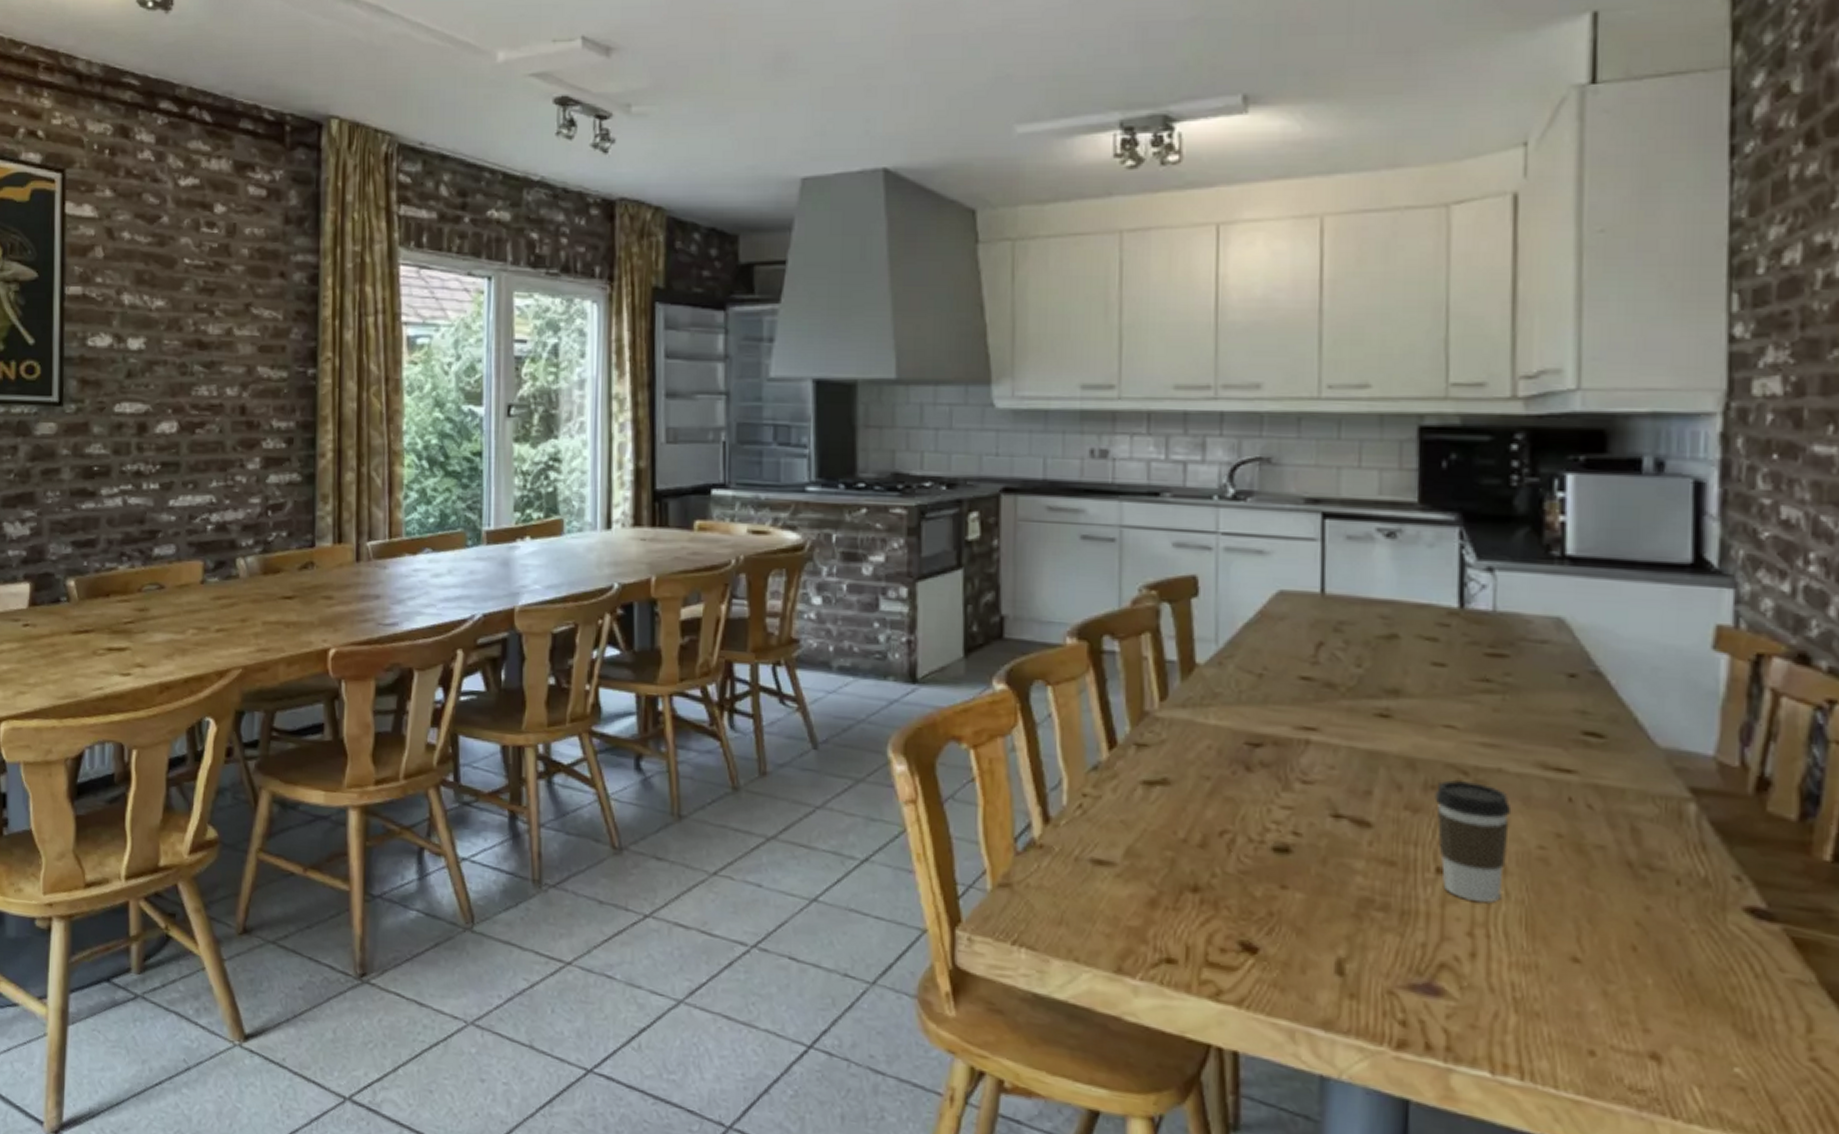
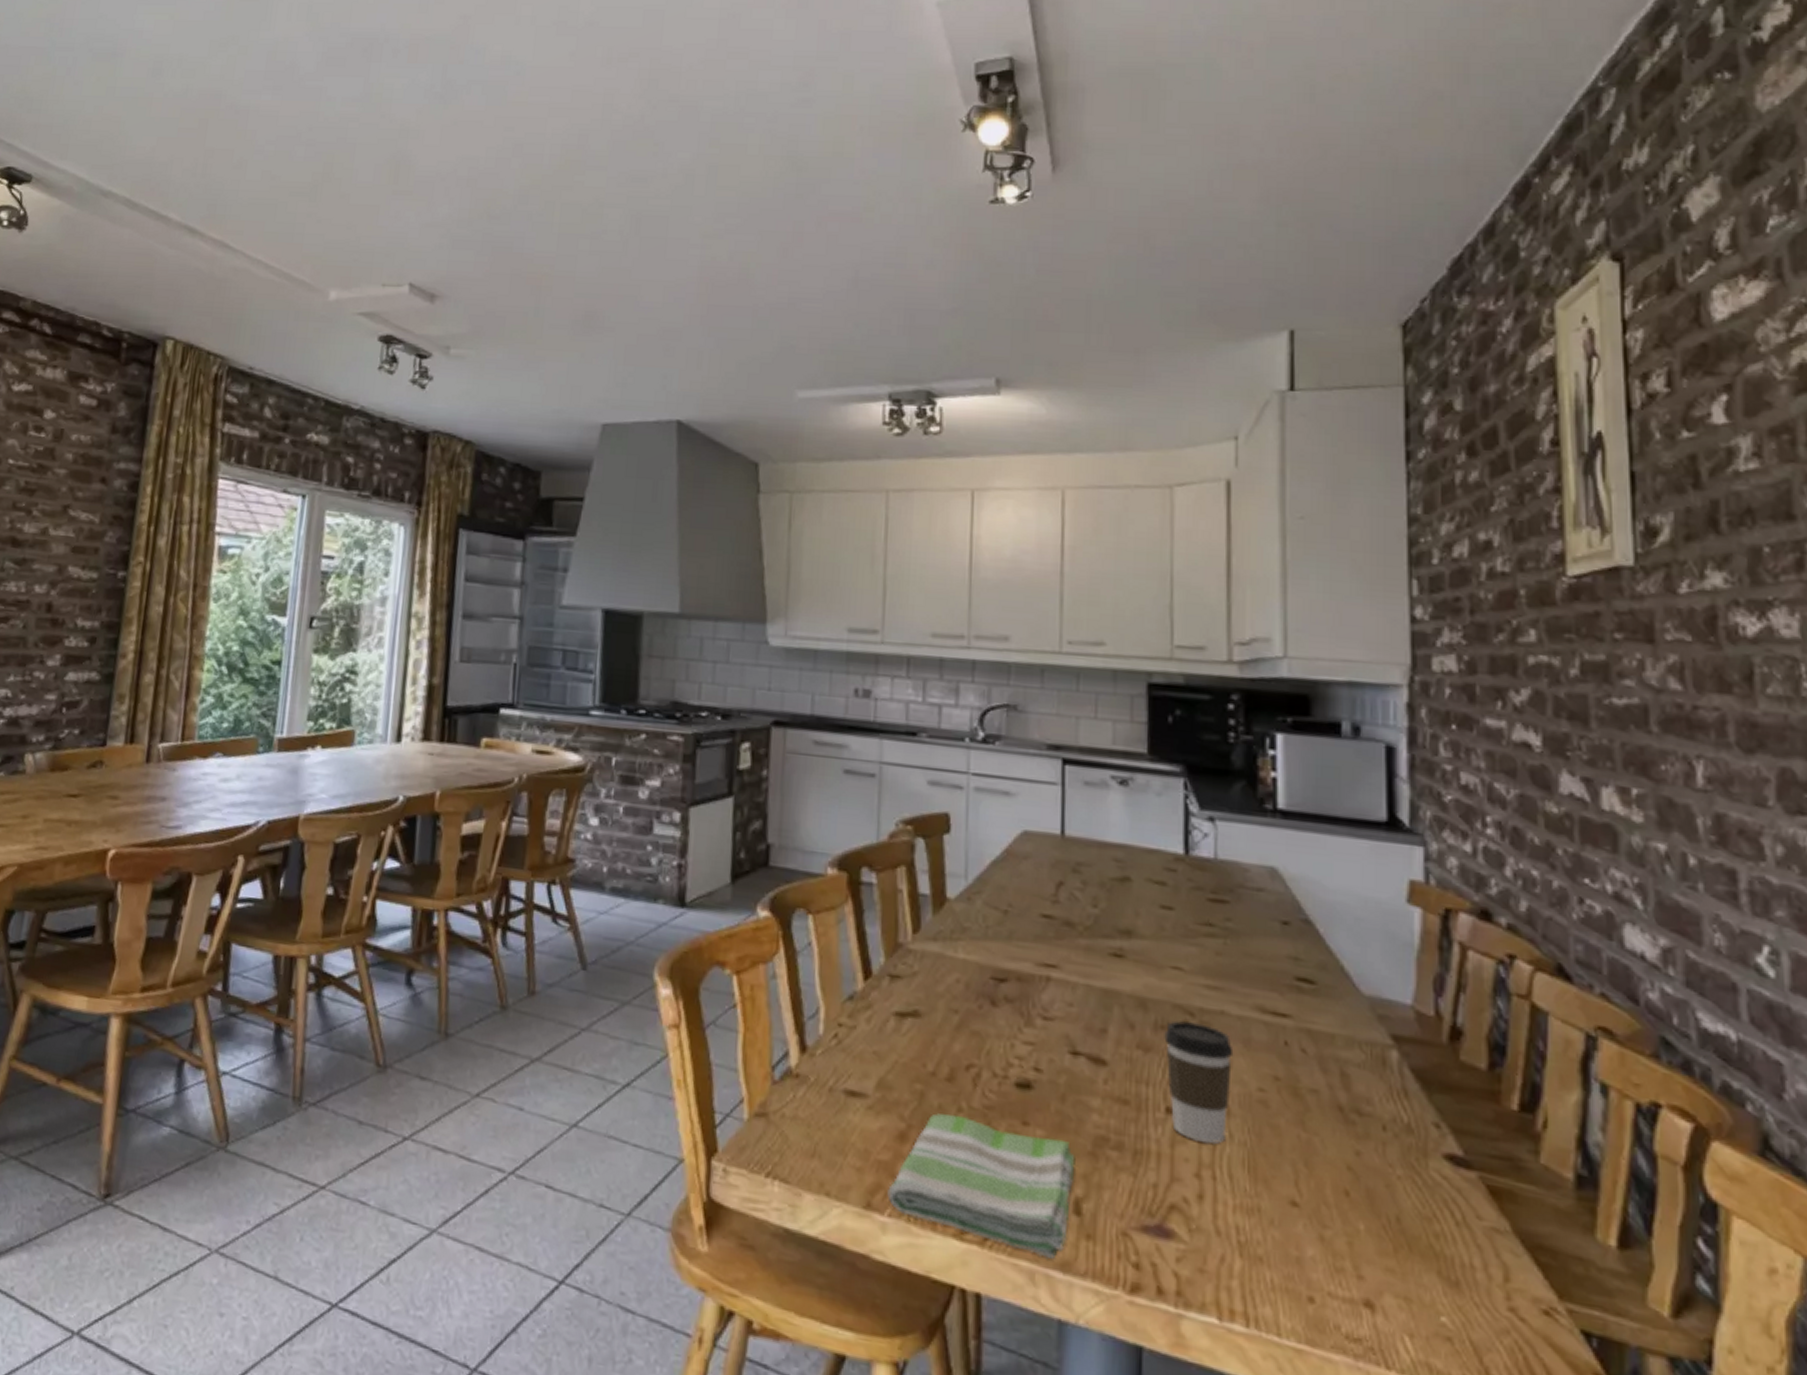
dish towel: none [1139,879,1338,1018] -> present [887,1113,1076,1259]

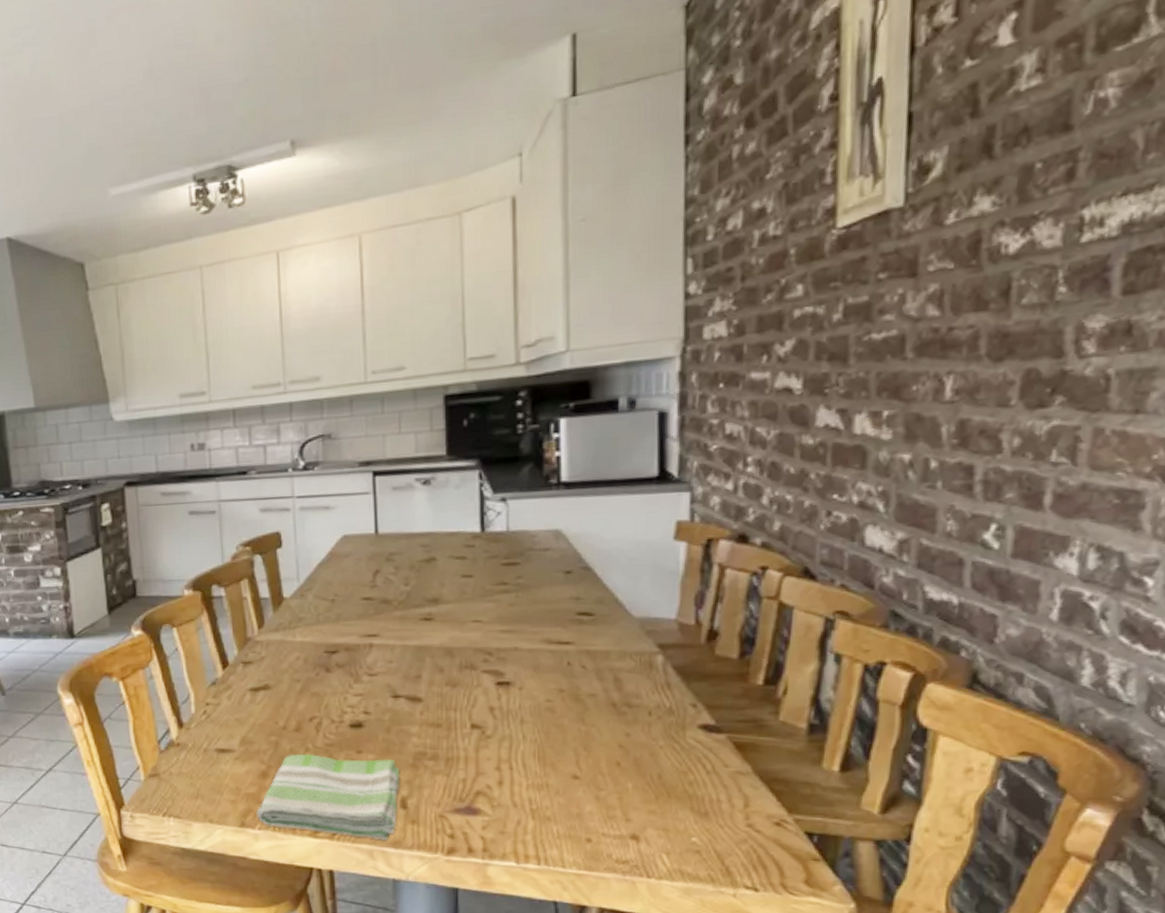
coffee cup: present [1164,1020,1234,1145] -> none [468,660,526,746]

